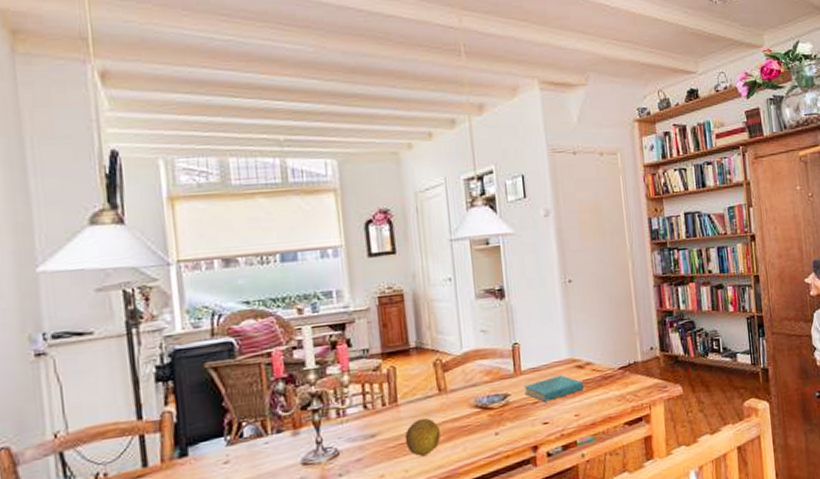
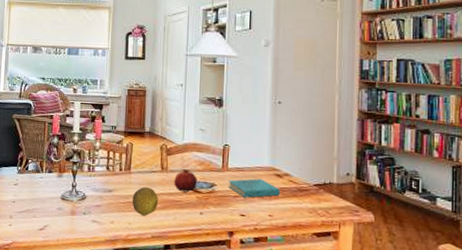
fruit: none [457,384,487,414] -> present [174,169,197,193]

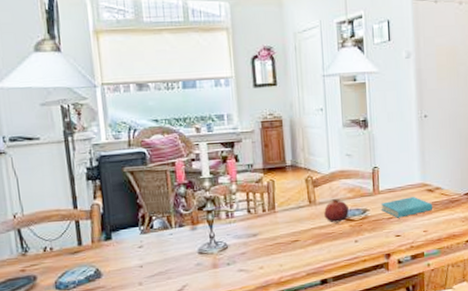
fruit: present [132,186,159,216] -> none [280,224,310,254]

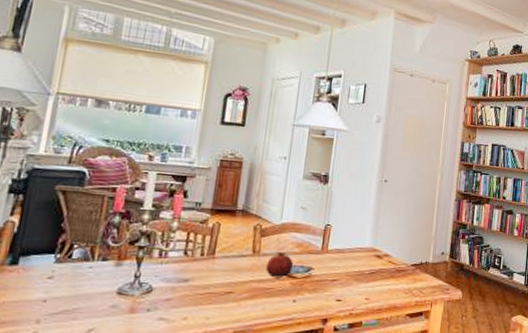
book: present [380,197,433,218] -> none [326,260,379,281]

